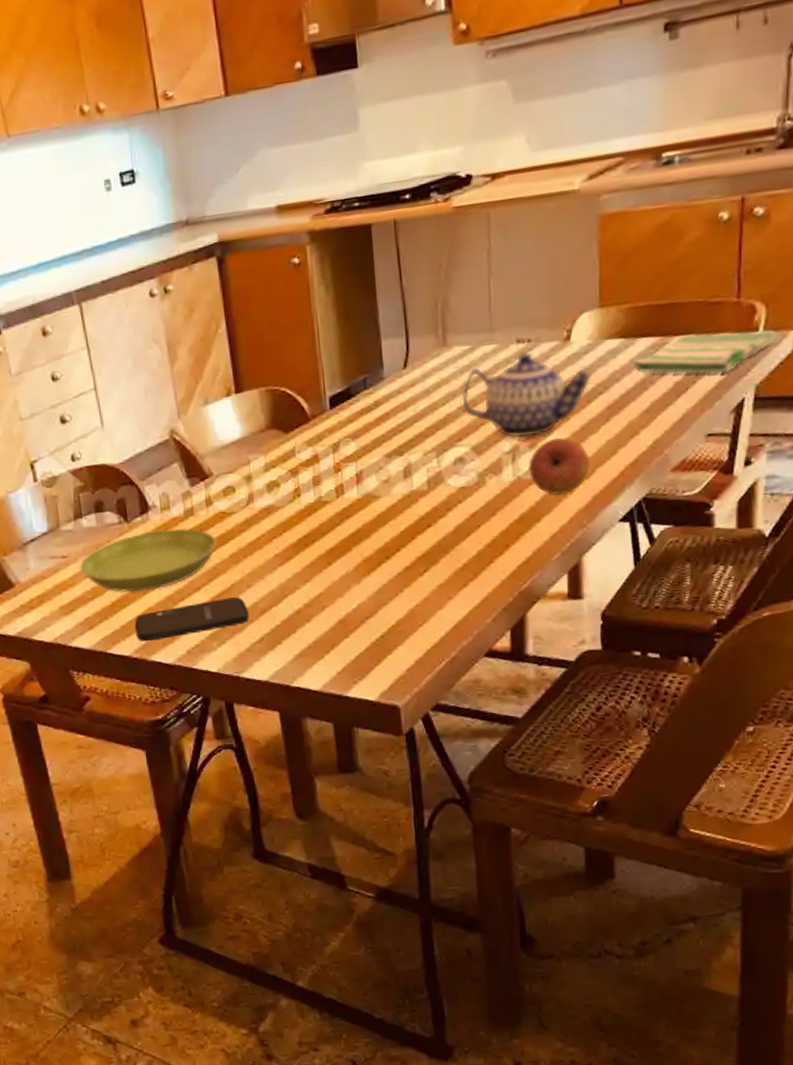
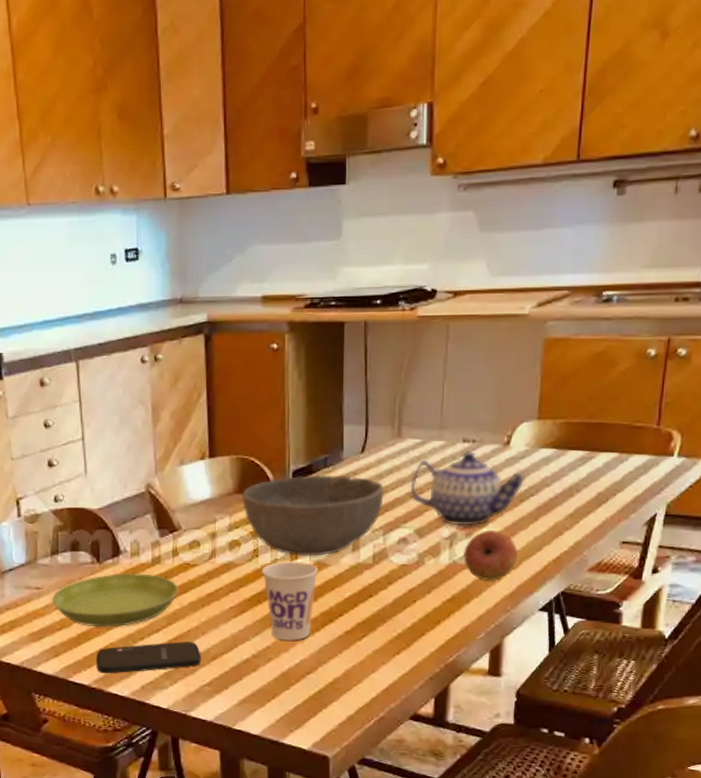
bowl: none [275,395,434,491] -> present [241,475,384,556]
cup: none [306,495,368,585] -> present [262,561,318,641]
dish towel: present [631,329,777,375] -> none [561,452,689,490]

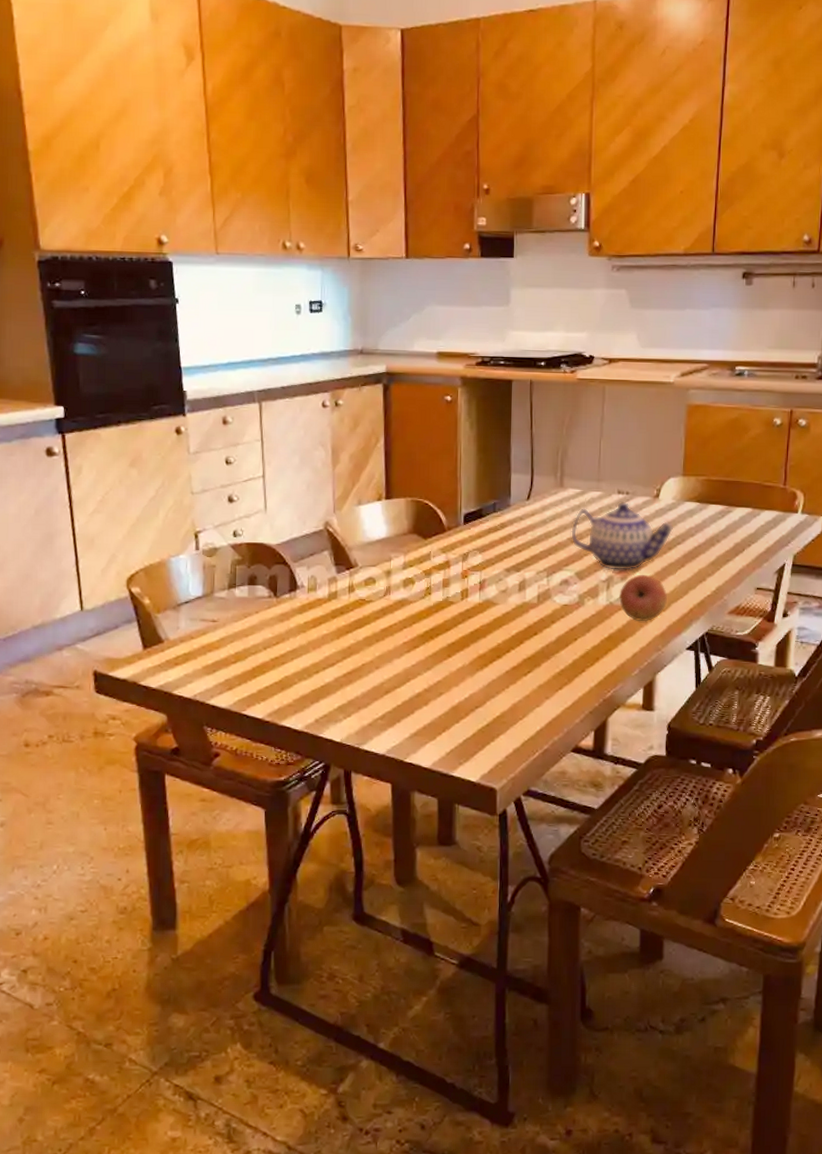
saucer: present [52,572,178,627] -> none [228,607,354,661]
smartphone: present [96,642,201,674] -> none [270,676,375,707]
bowl: present [241,475,384,556] -> none [415,519,548,595]
cup: present [262,561,318,641] -> none [434,599,487,676]

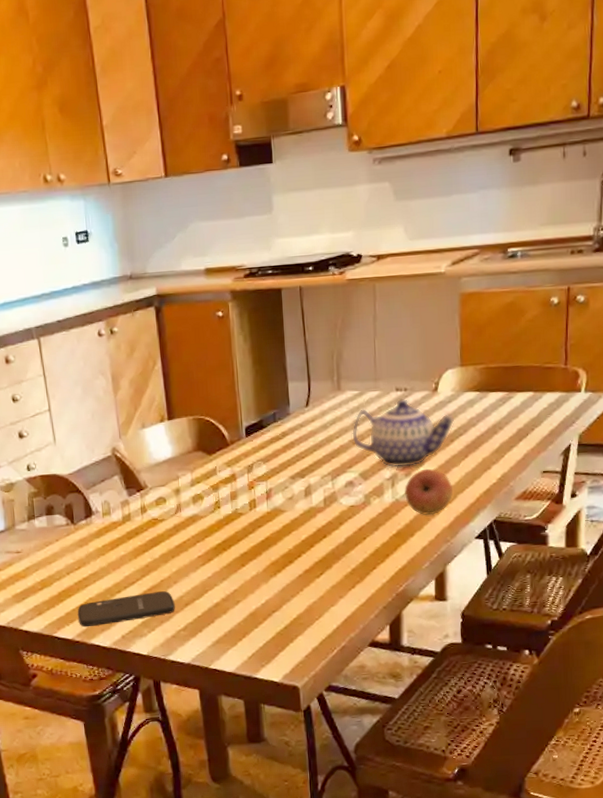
smartphone: none [270,676,375,707] -> present [77,591,175,627]

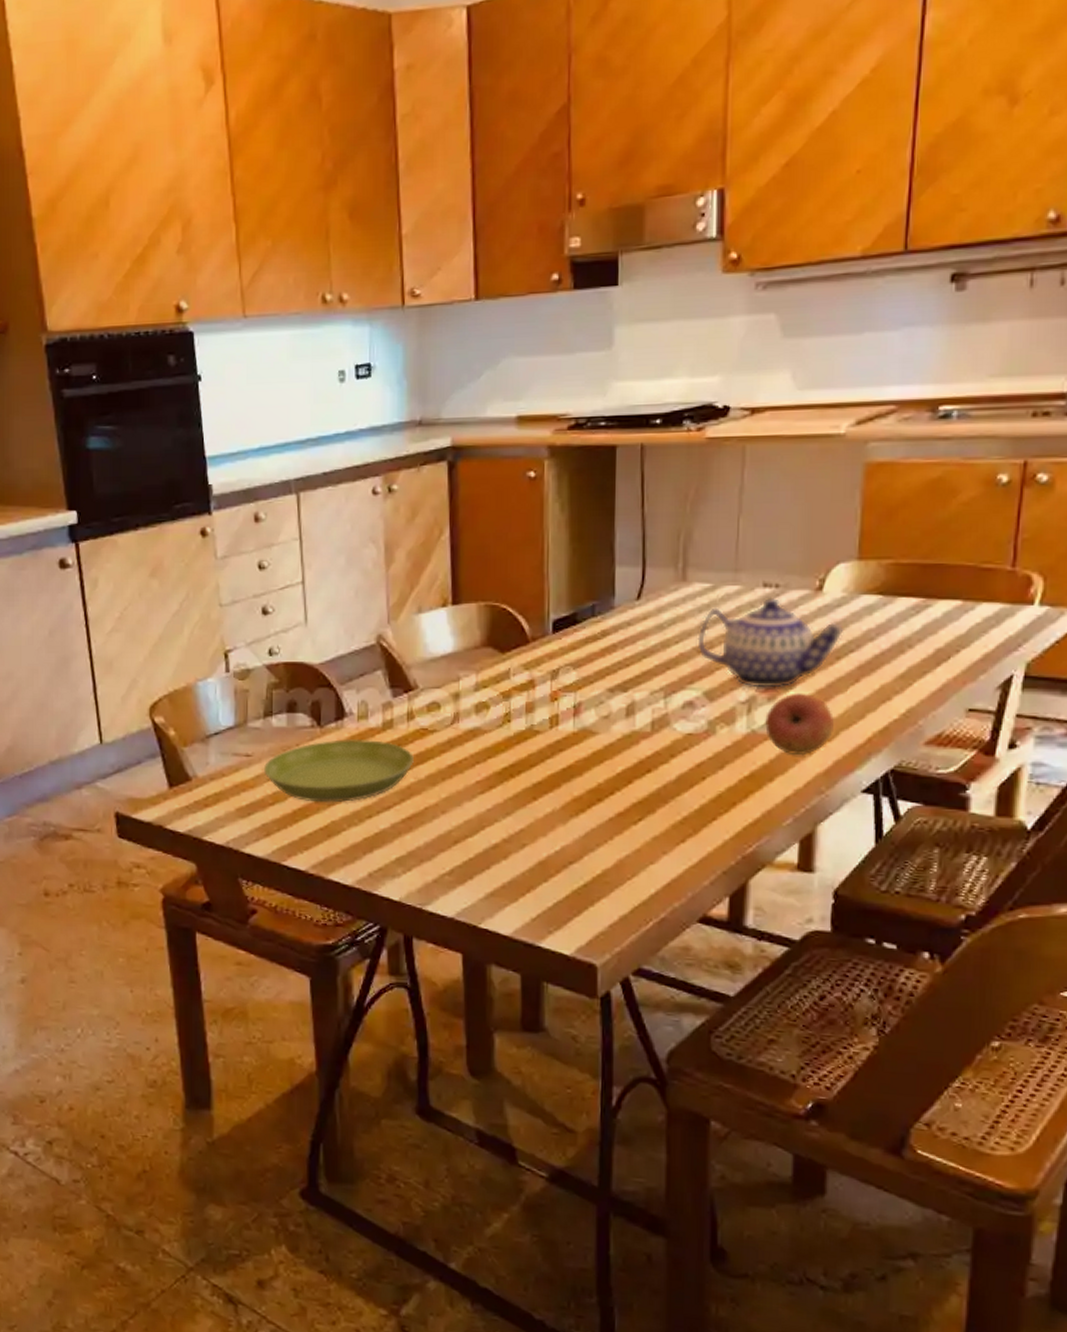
saucer: none [32,531,149,584] -> present [264,738,414,803]
smartphone: present [77,591,175,627] -> none [314,821,440,858]

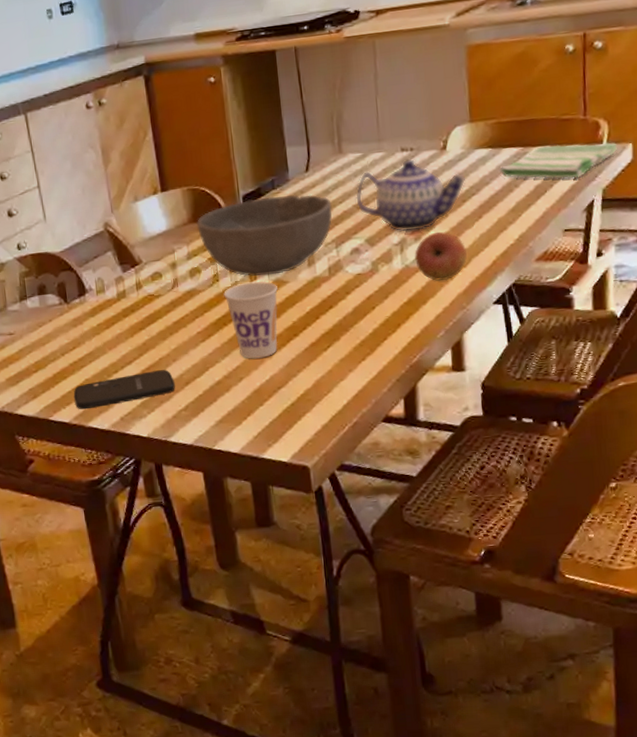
saucer: present [264,738,414,803] -> none [25,308,146,365]
smartphone: none [314,821,440,858] -> present [73,370,175,410]
bowl: none [490,625,665,722] -> present [196,194,332,276]
cup: none [515,727,583,823] -> present [224,280,278,359]
dish towel: none [889,600,1054,645] -> present [498,142,618,179]

